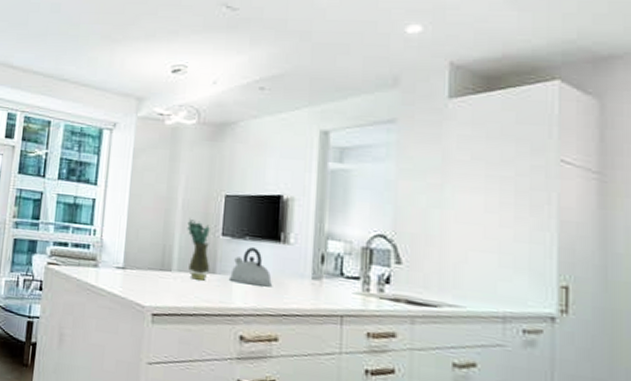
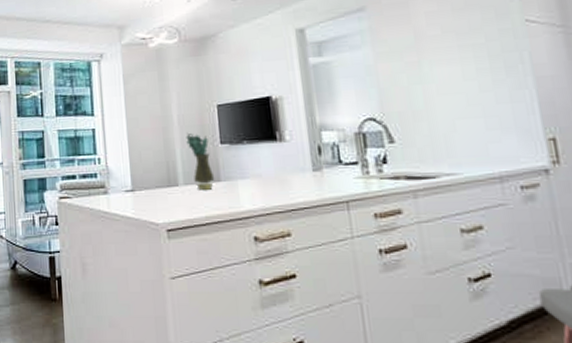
kettle: present [230,247,272,287] -> none [234,150,276,187]

